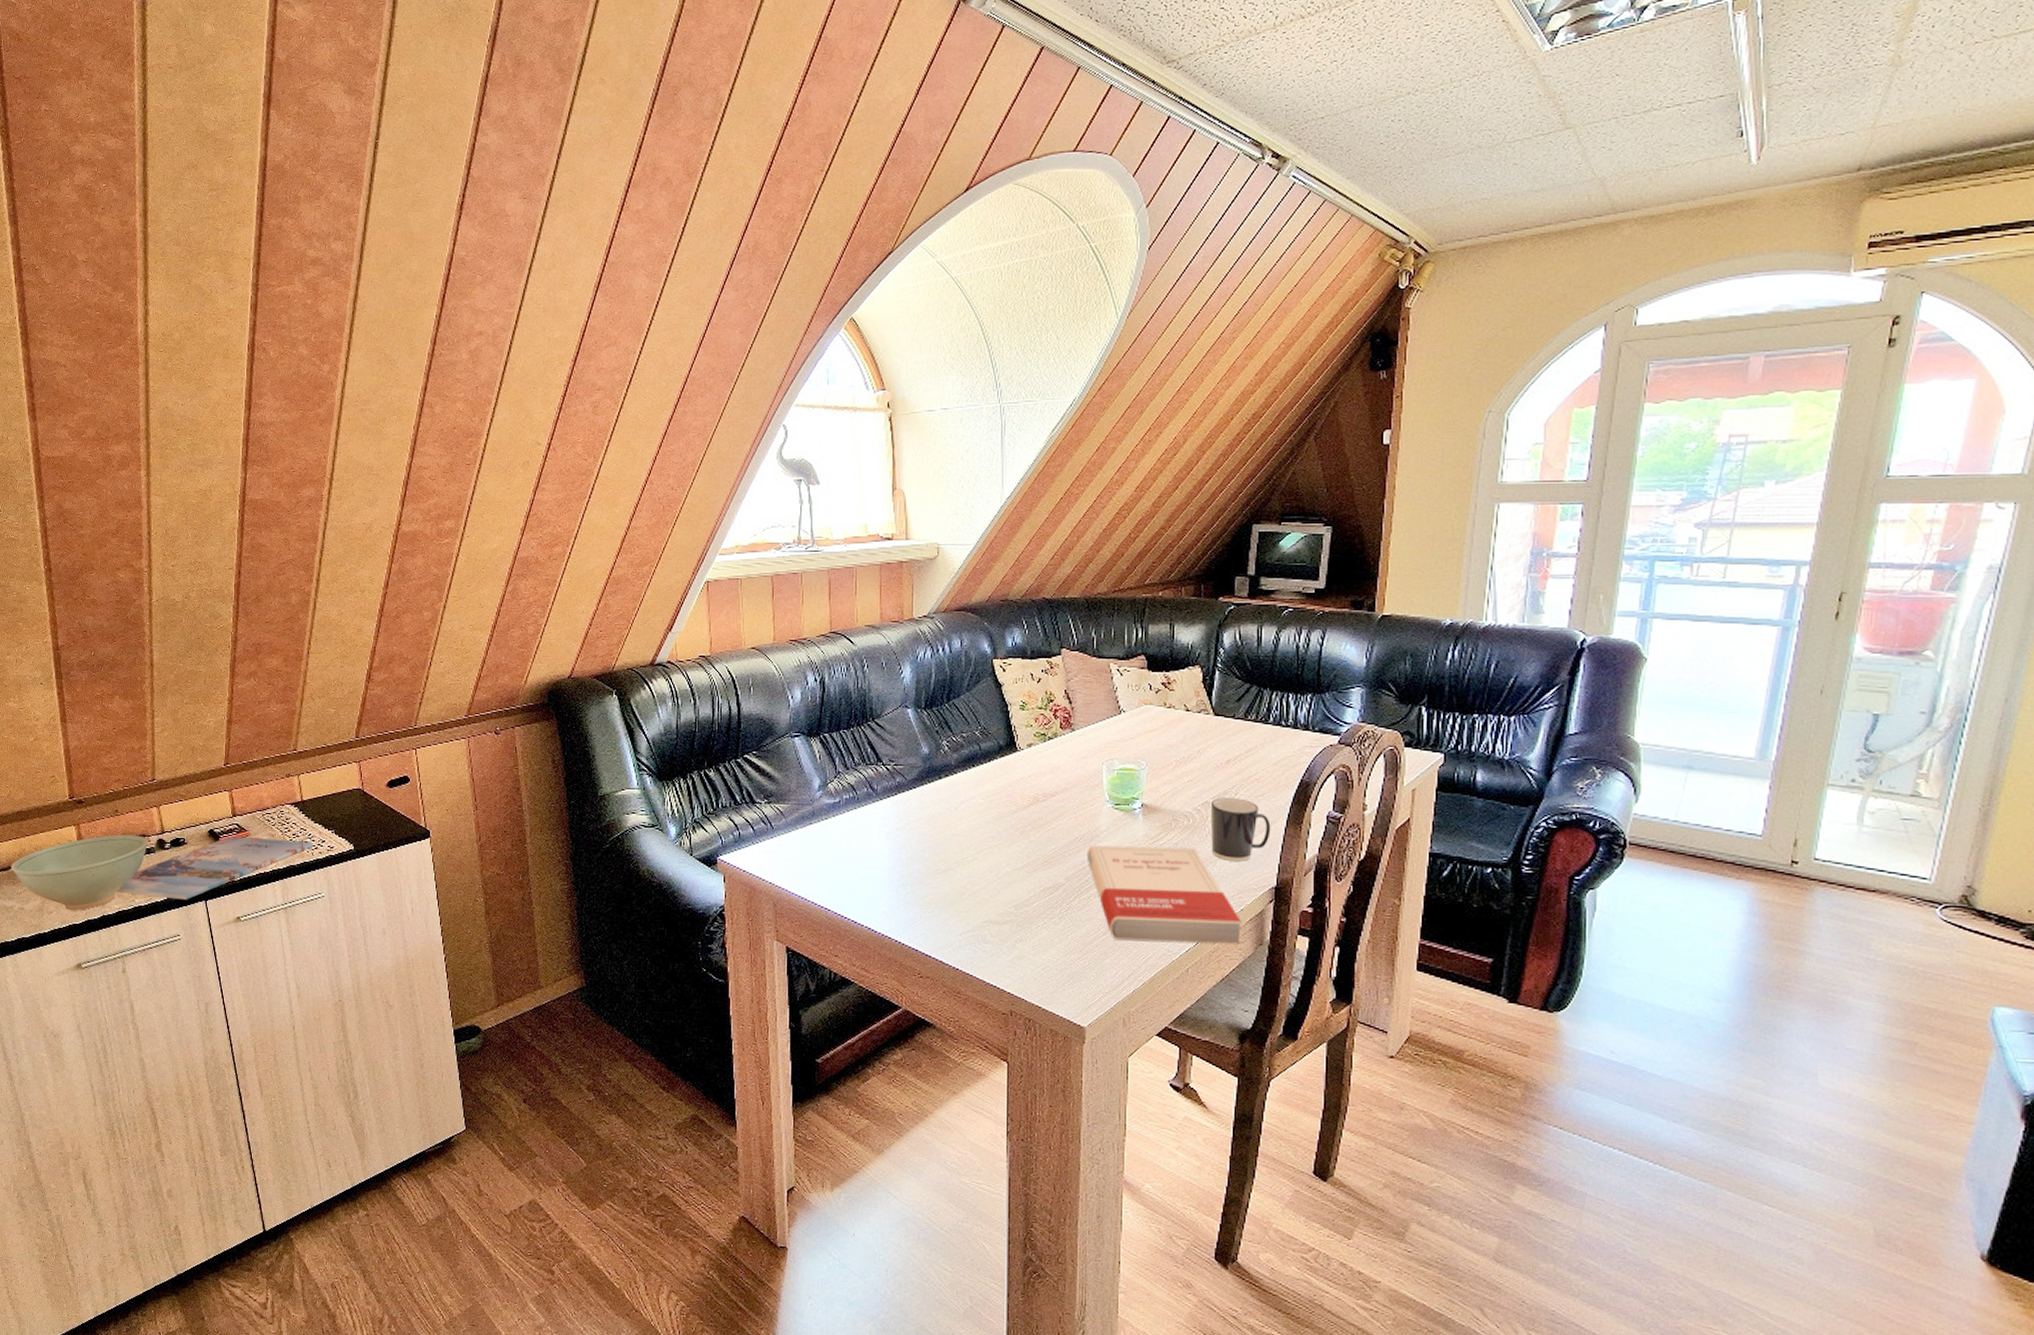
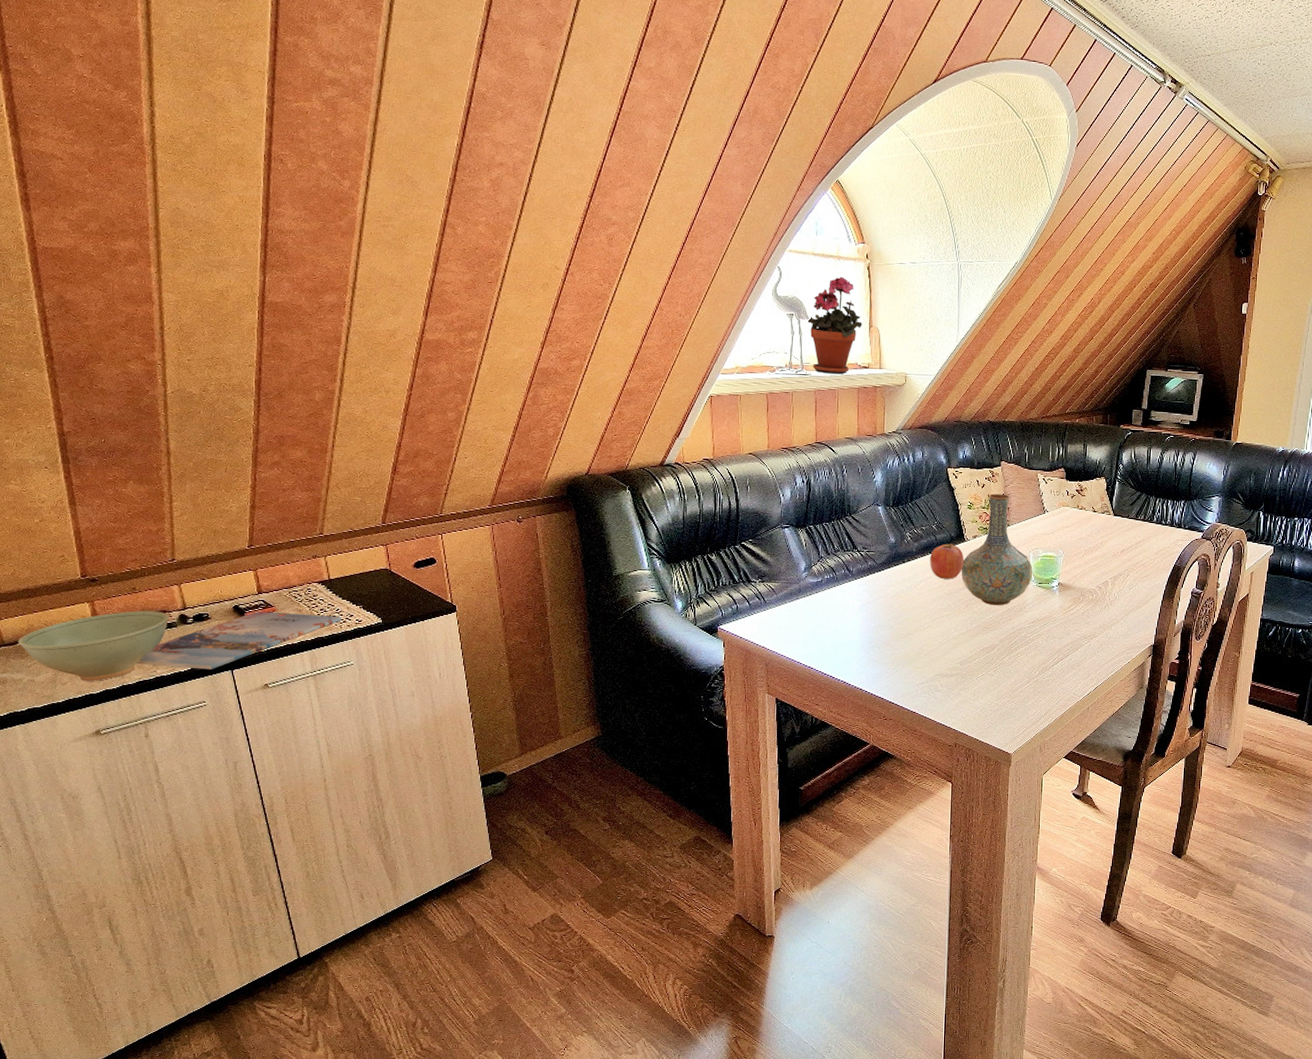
potted plant: none [818,431,884,549] -> present [807,276,862,374]
fruit: none [973,754,1017,799] -> present [930,543,965,579]
vase: none [1013,690,1107,834] -> present [961,493,1033,606]
book: present [1086,845,1242,944] -> none [1016,614,1129,688]
mug: present [1210,798,1271,861] -> none [1108,578,1152,626]

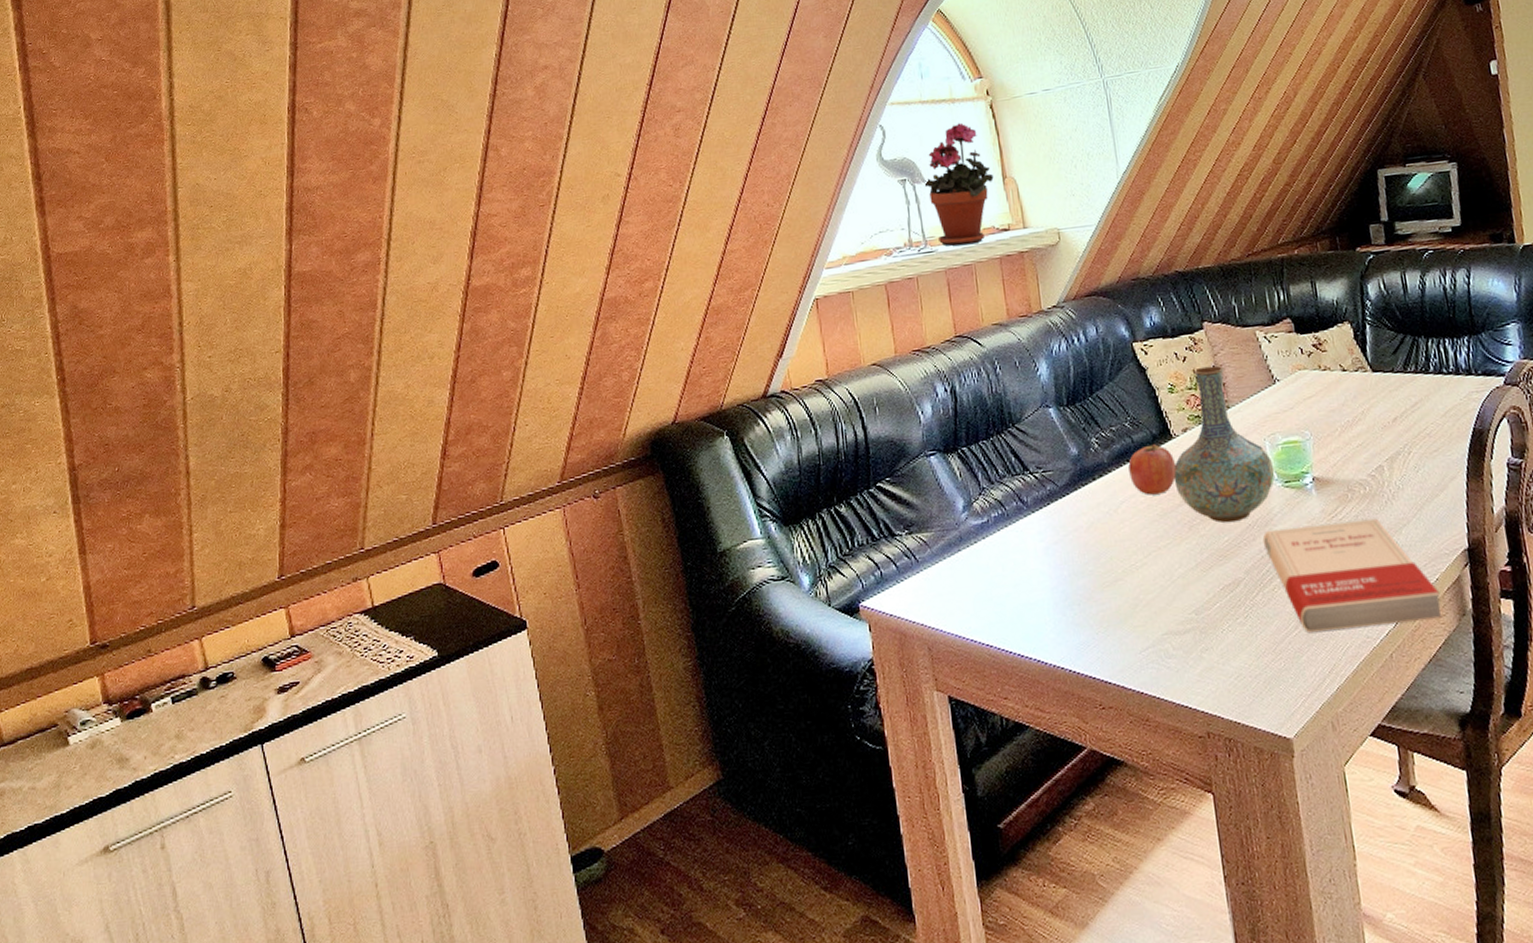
bowl: present [18,610,169,681] -> none [18,676,188,781]
magazine: present [136,611,341,670] -> none [151,654,389,751]
book: none [1016,614,1129,688] -> present [1262,518,1443,633]

